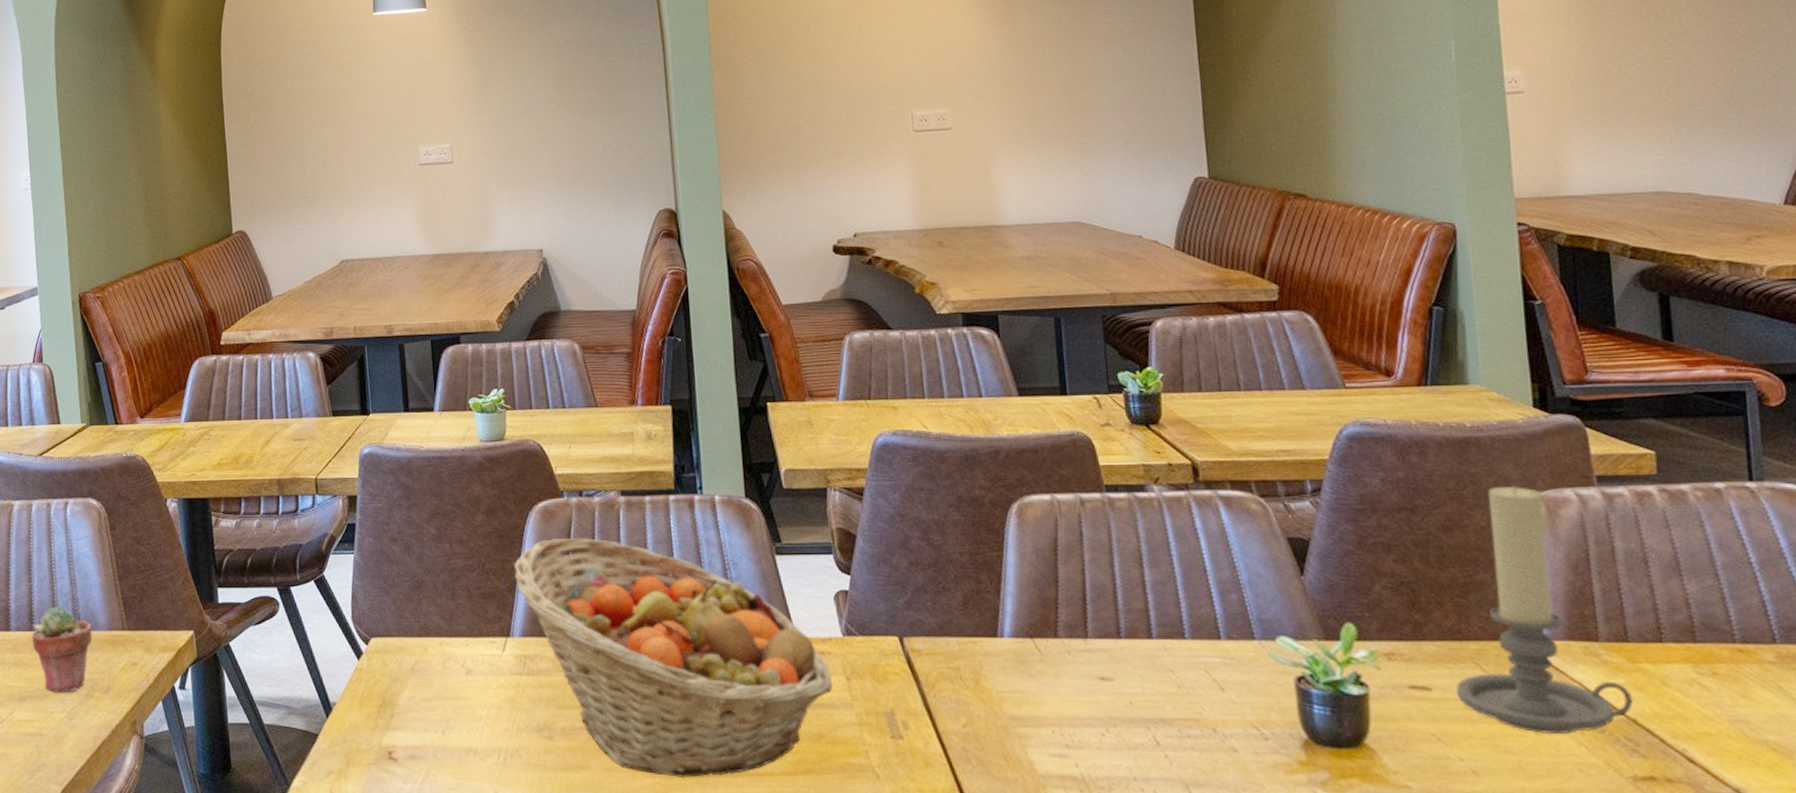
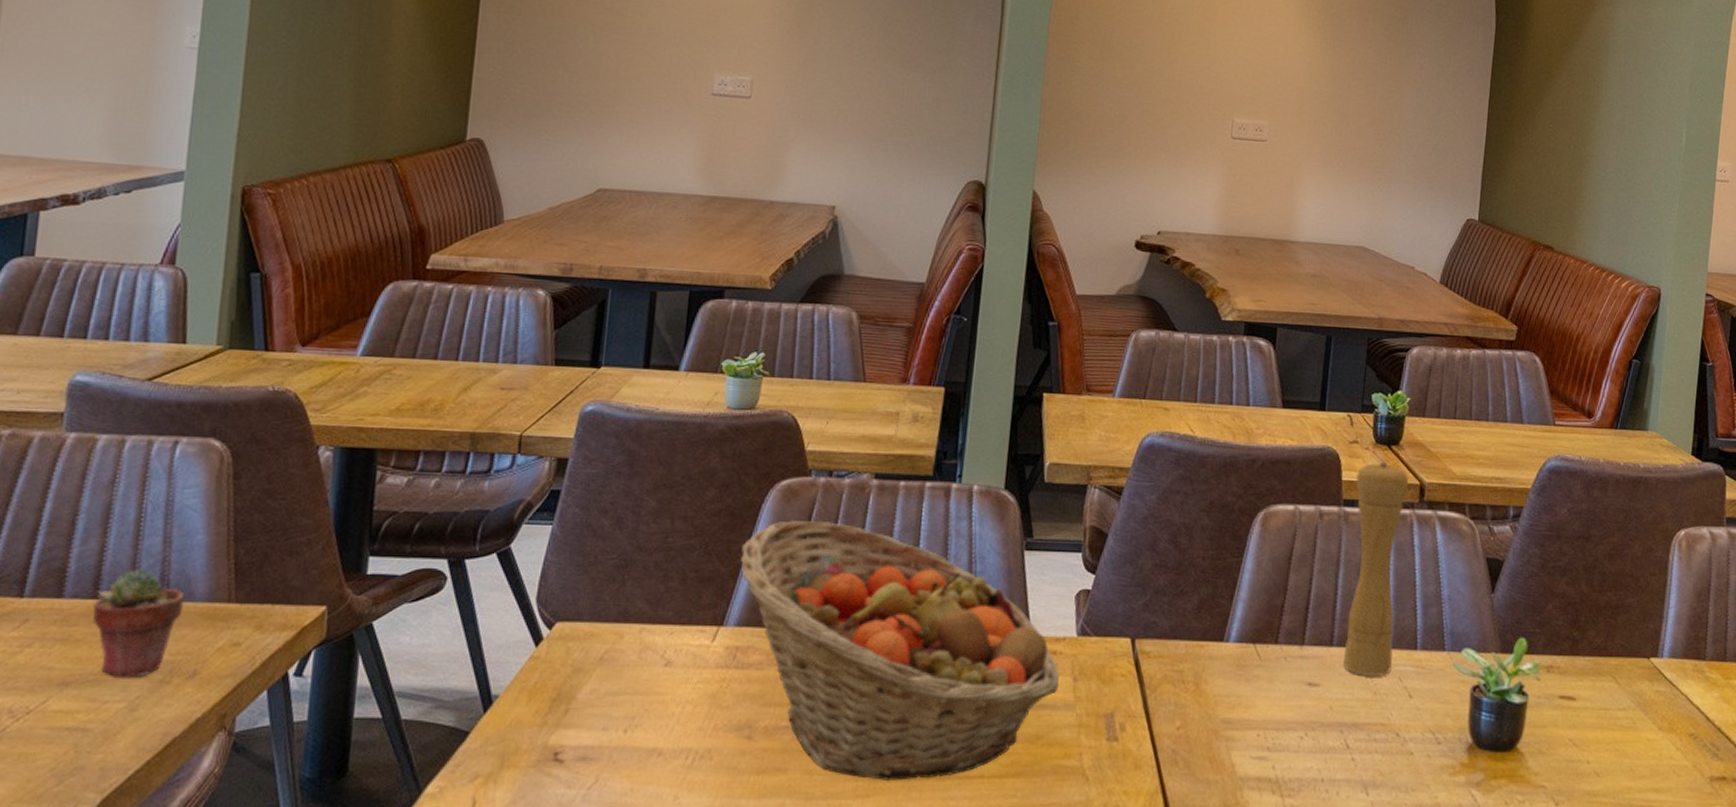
pepper mill: none [1115,443,1194,670] -> present [1343,462,1409,677]
candle holder: present [1456,485,1633,734] -> none [1594,522,1721,740]

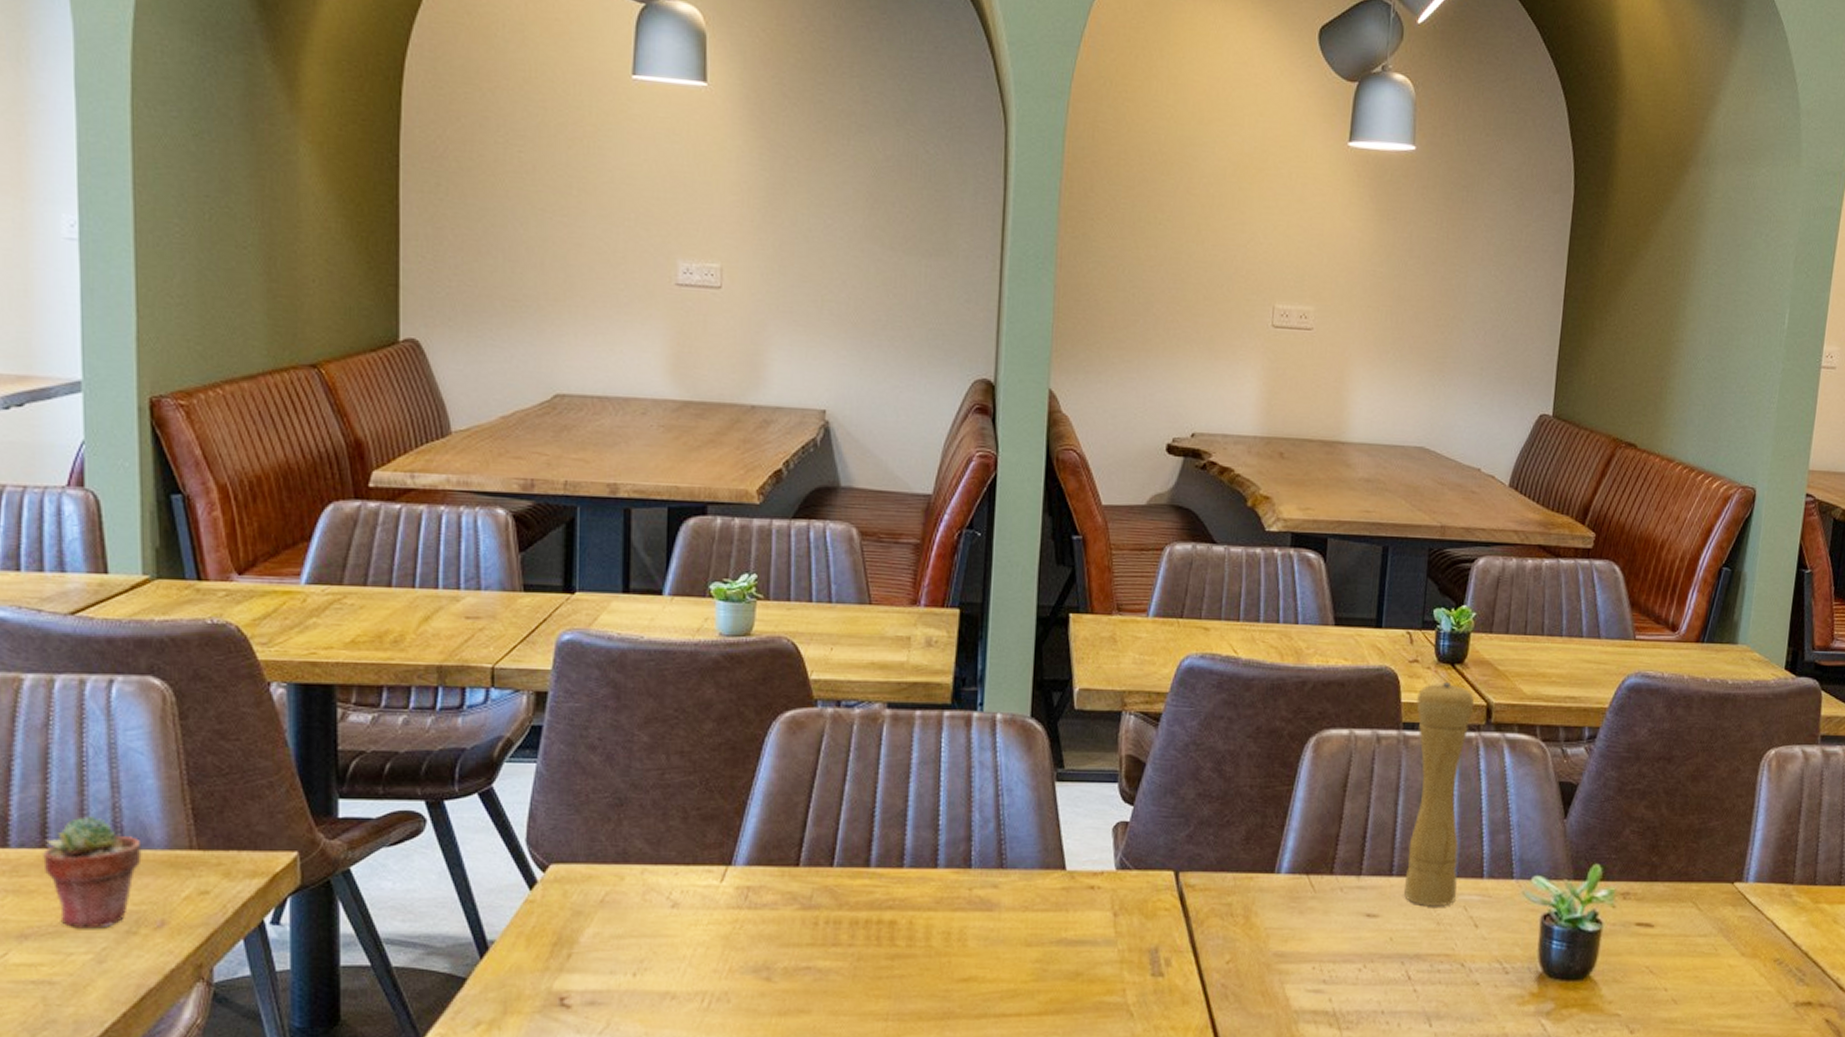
fruit basket: present [740,520,1060,780] -> none [745,753,1099,1020]

